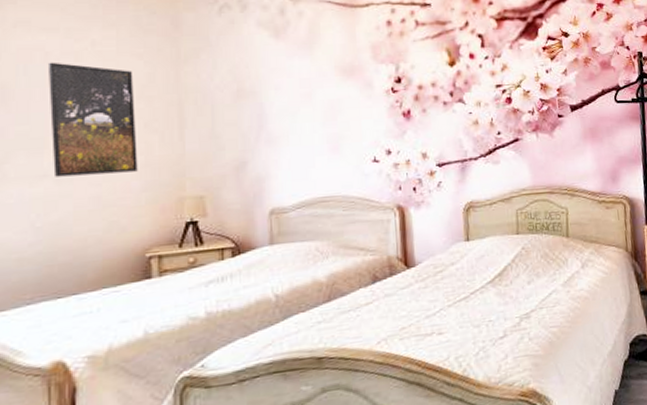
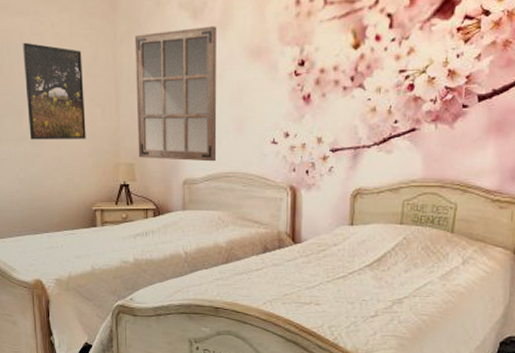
mirror: none [203,45,310,189] -> present [135,26,217,162]

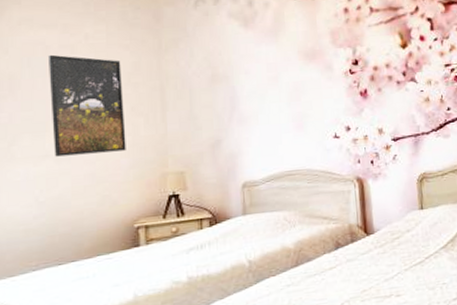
mirror: present [135,26,217,162] -> none [182,33,278,165]

